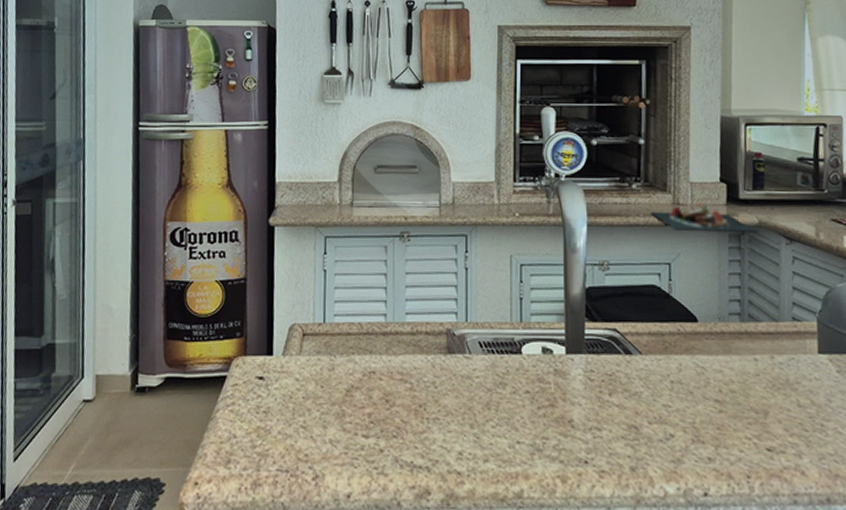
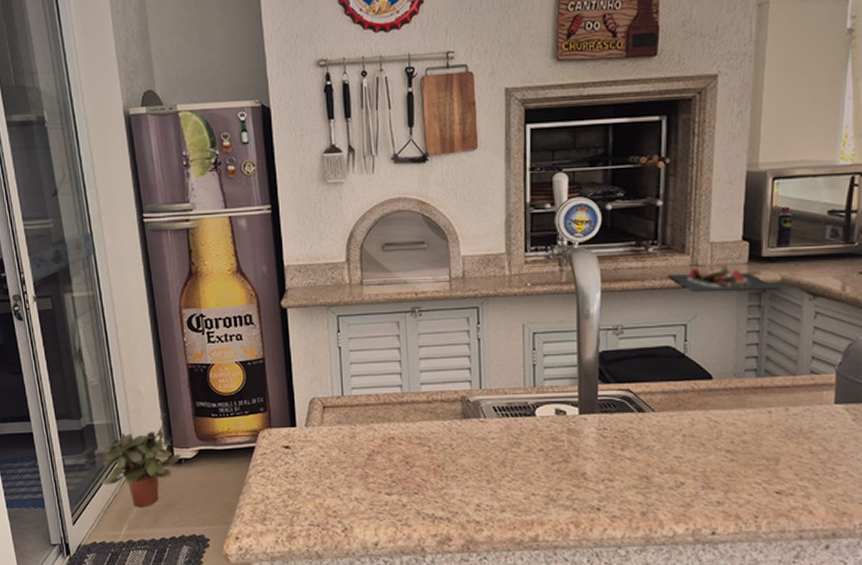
potted plant: none [53,346,147,443] -> present [101,424,182,507]

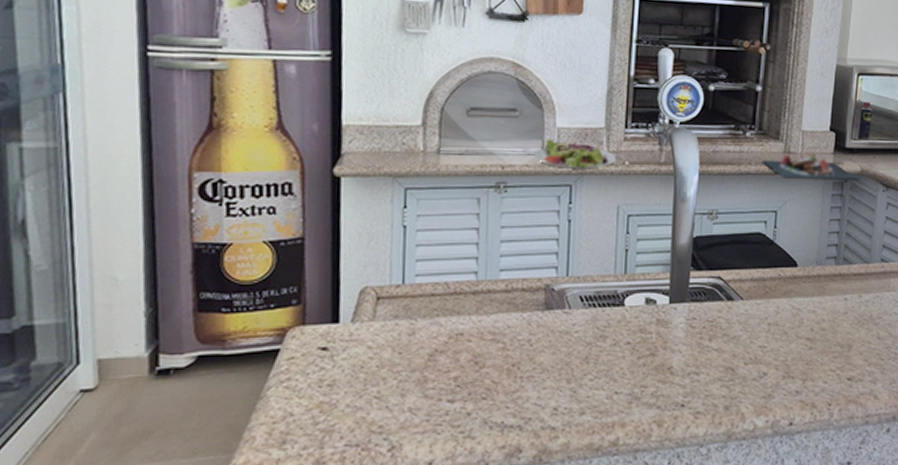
potted plant: present [101,424,182,507] -> none [35,323,171,438]
salad plate: none [443,267,519,293] -> present [534,139,617,169]

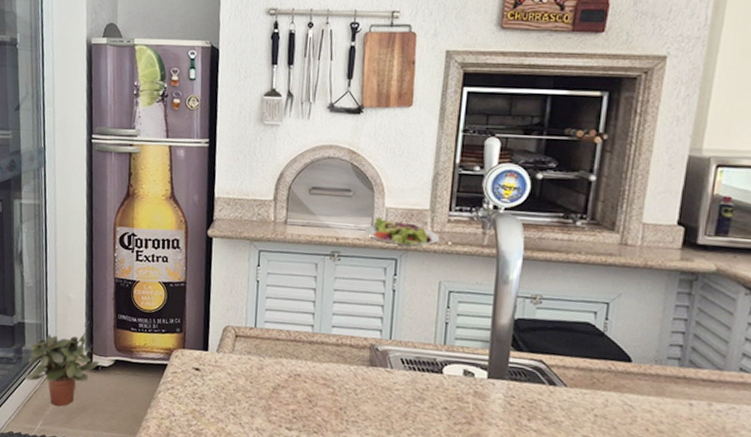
potted plant: none [35,323,171,438] -> present [24,331,100,407]
platter: present [761,151,861,181] -> none [593,244,716,281]

